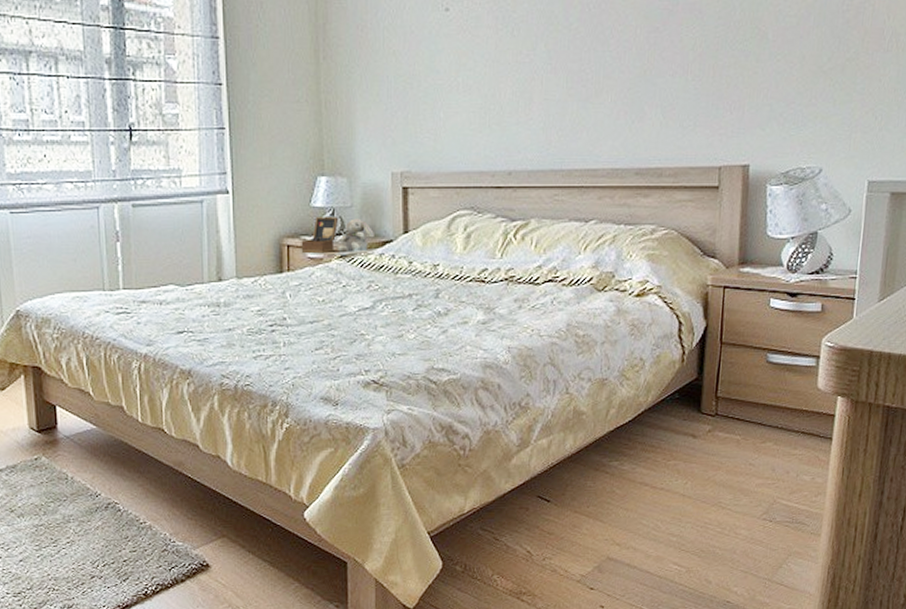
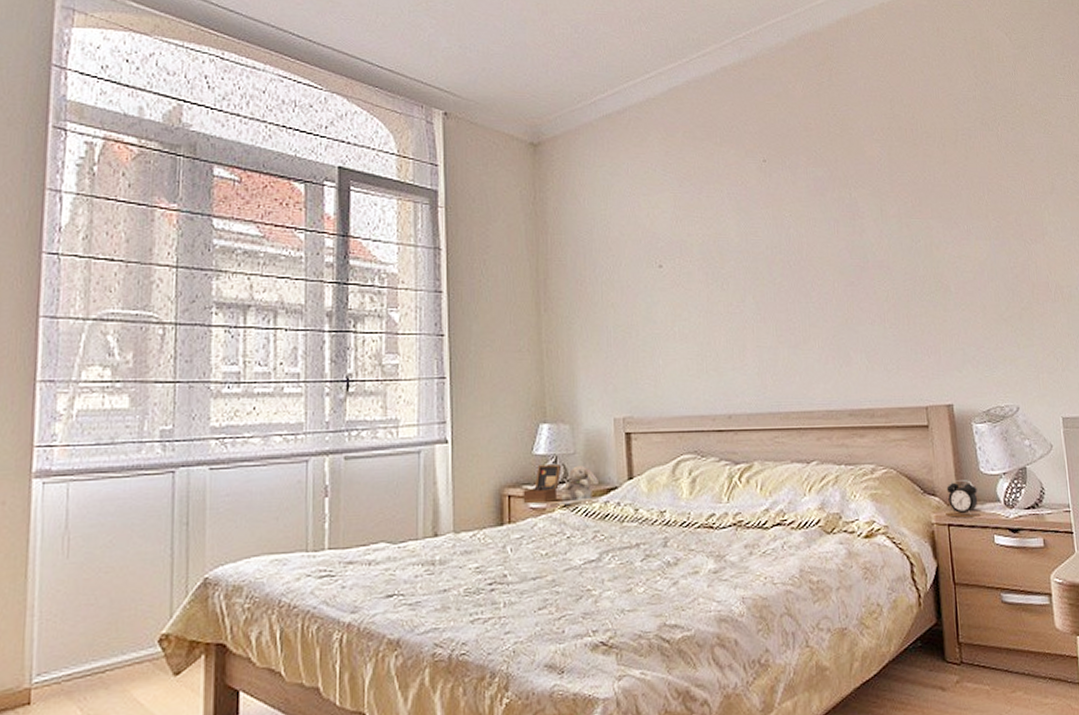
alarm clock: none [723,243,761,281] -> present [946,480,982,518]

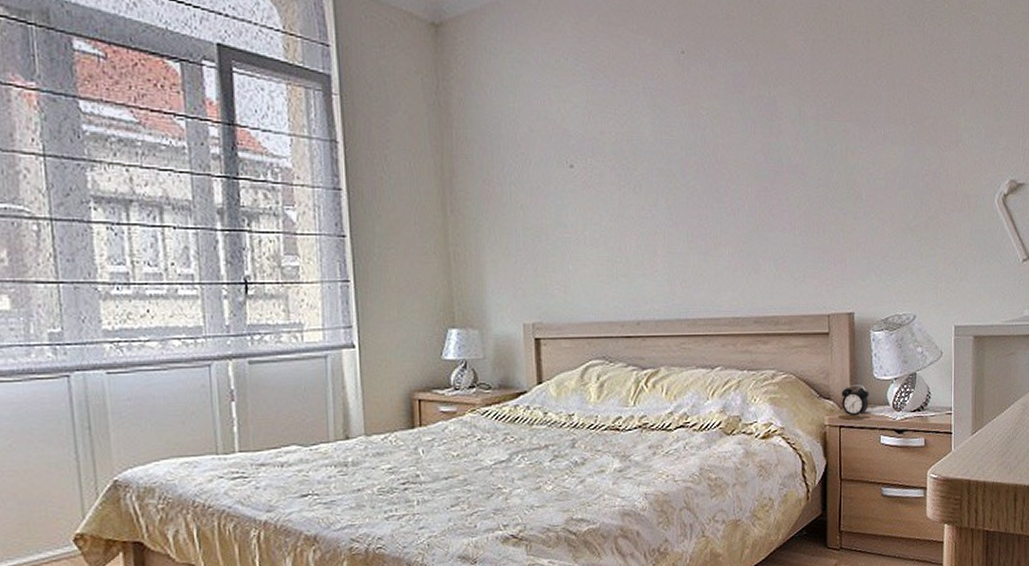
wooden box: present [523,463,562,504] -> none [433,368,472,408]
stuffed animal: present [550,465,602,507] -> none [460,370,511,410]

